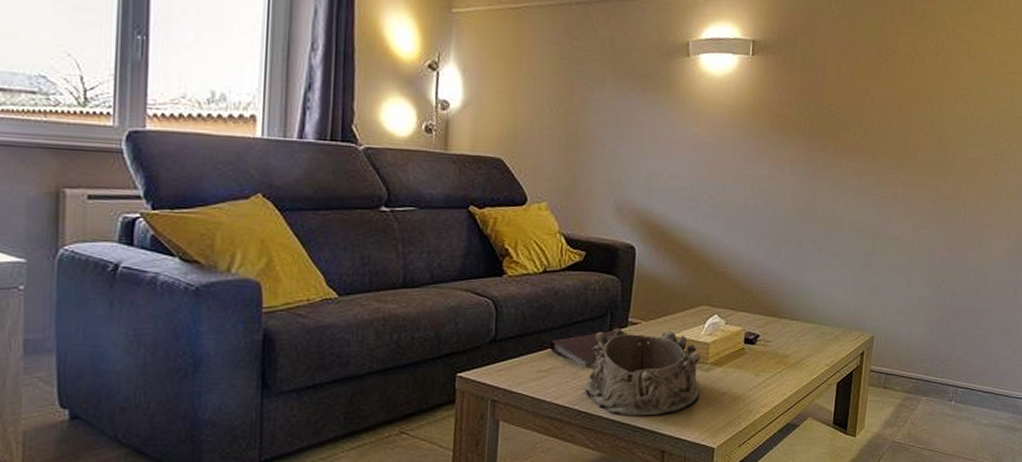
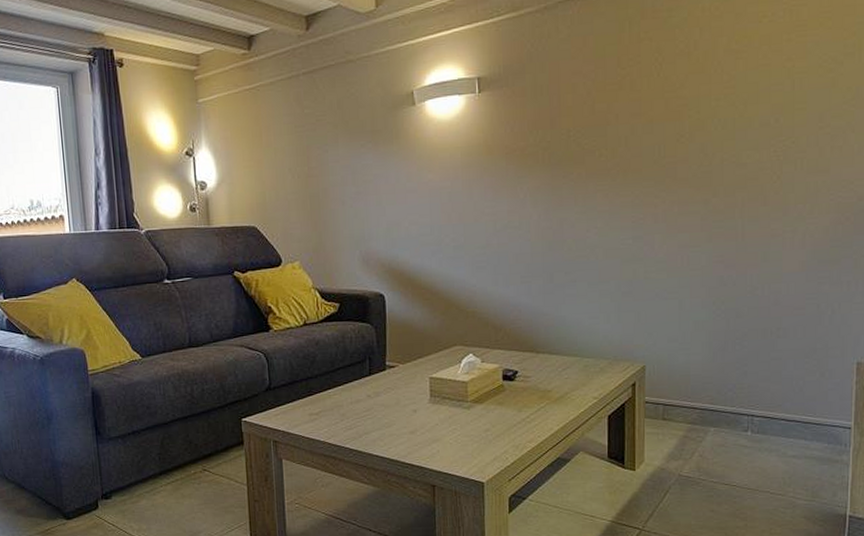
notebook: present [550,331,641,367] -> none [317,375,401,409]
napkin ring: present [585,328,701,418] -> none [353,371,464,455]

